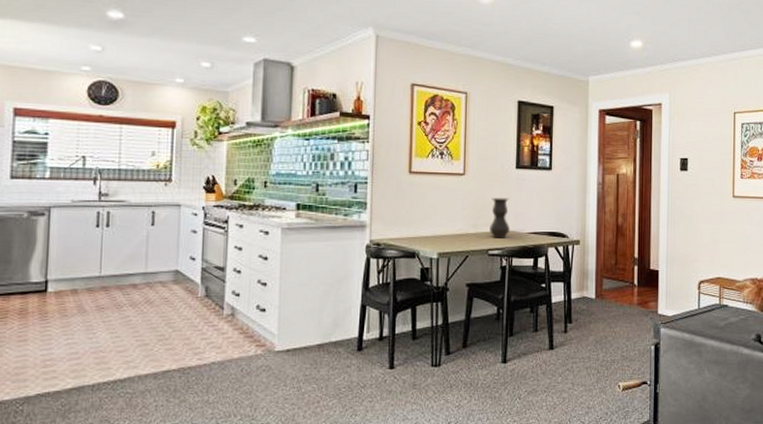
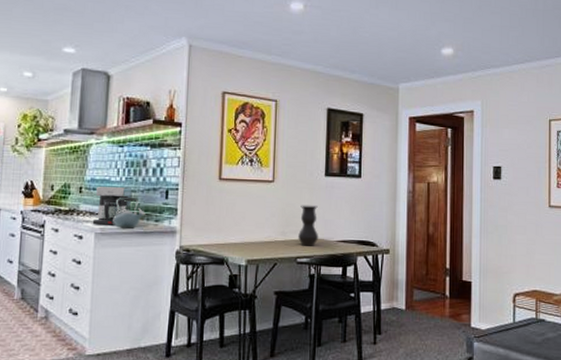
coffee maker: none [278,180,320,220] -> present [92,186,132,225]
kettle: none [300,191,334,223] -> present [113,196,146,228]

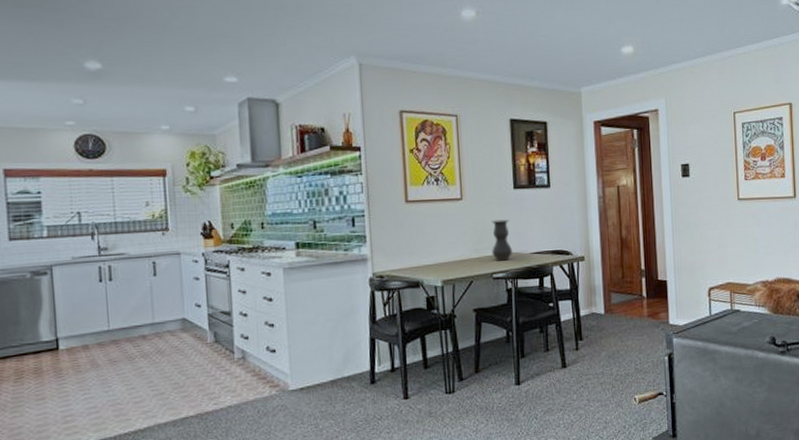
coffee maker: present [92,186,132,225] -> none [279,217,318,260]
kettle: present [113,196,146,228] -> none [300,228,333,261]

